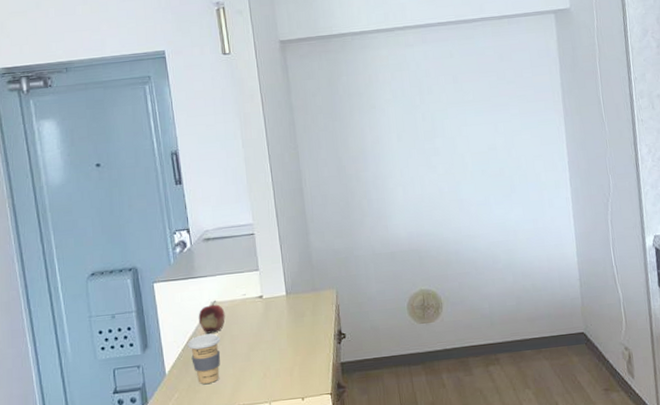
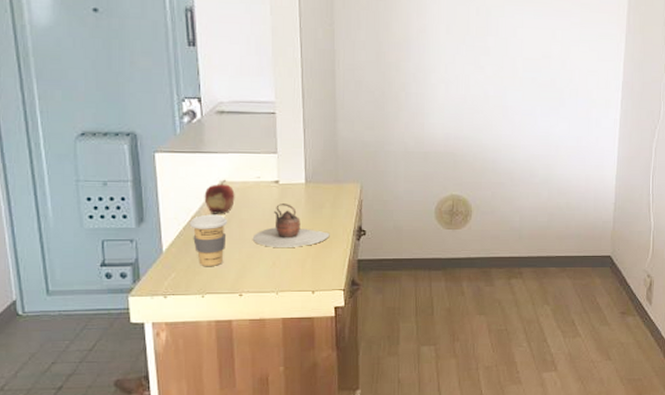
teapot: none [243,316,313,359] -> present [252,204,330,247]

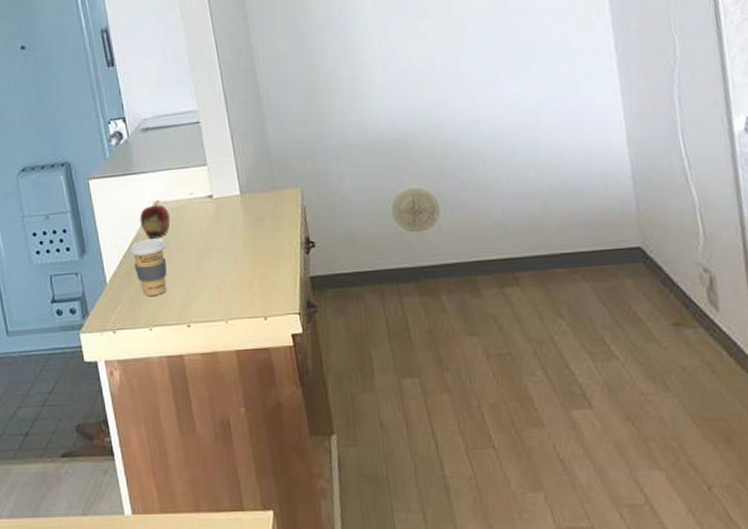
teapot: present [252,204,330,247] -> none [192,219,275,270]

